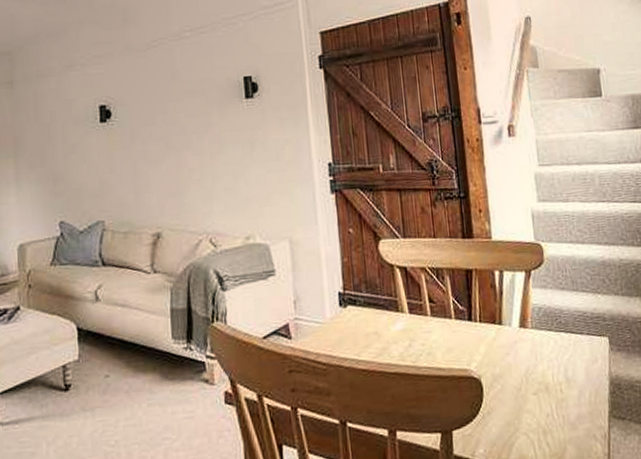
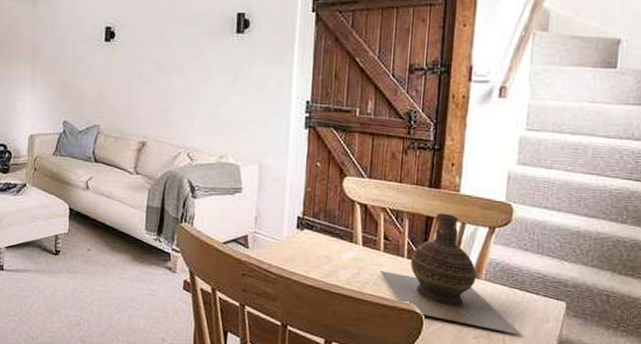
ceramic jug: none [431,263,576,382] -> present [379,213,522,335]

